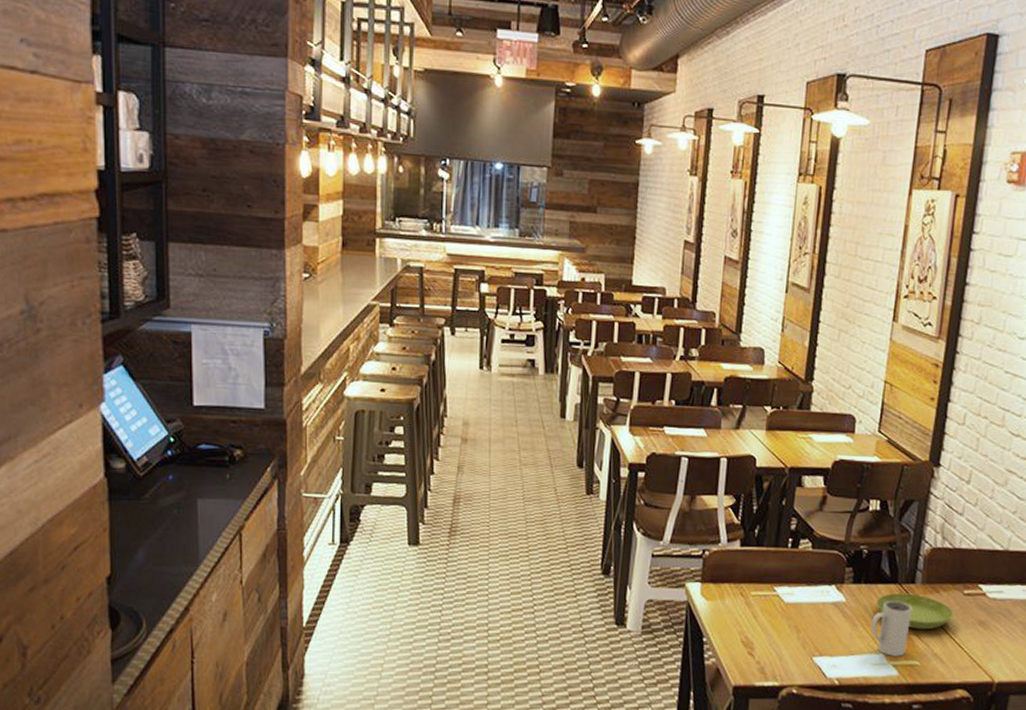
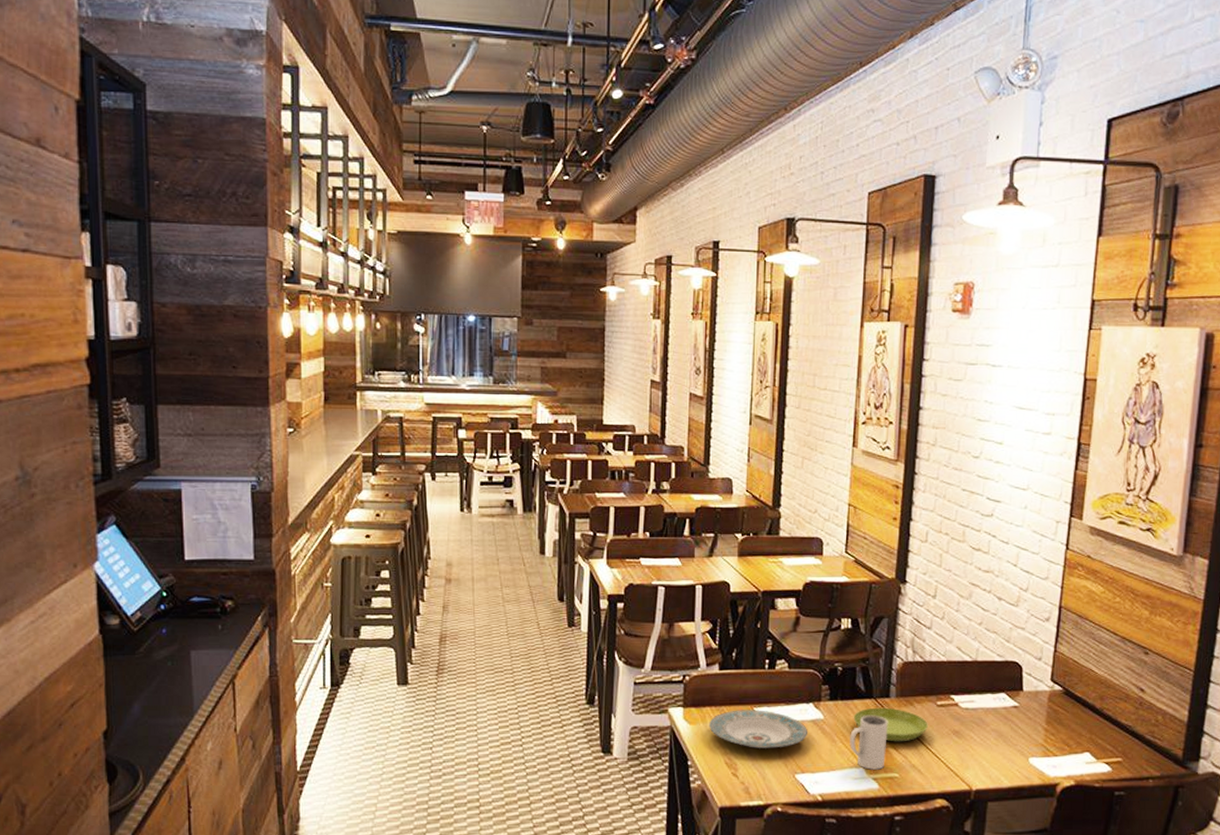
plate: none [727,588,828,629] -> present [709,710,807,748]

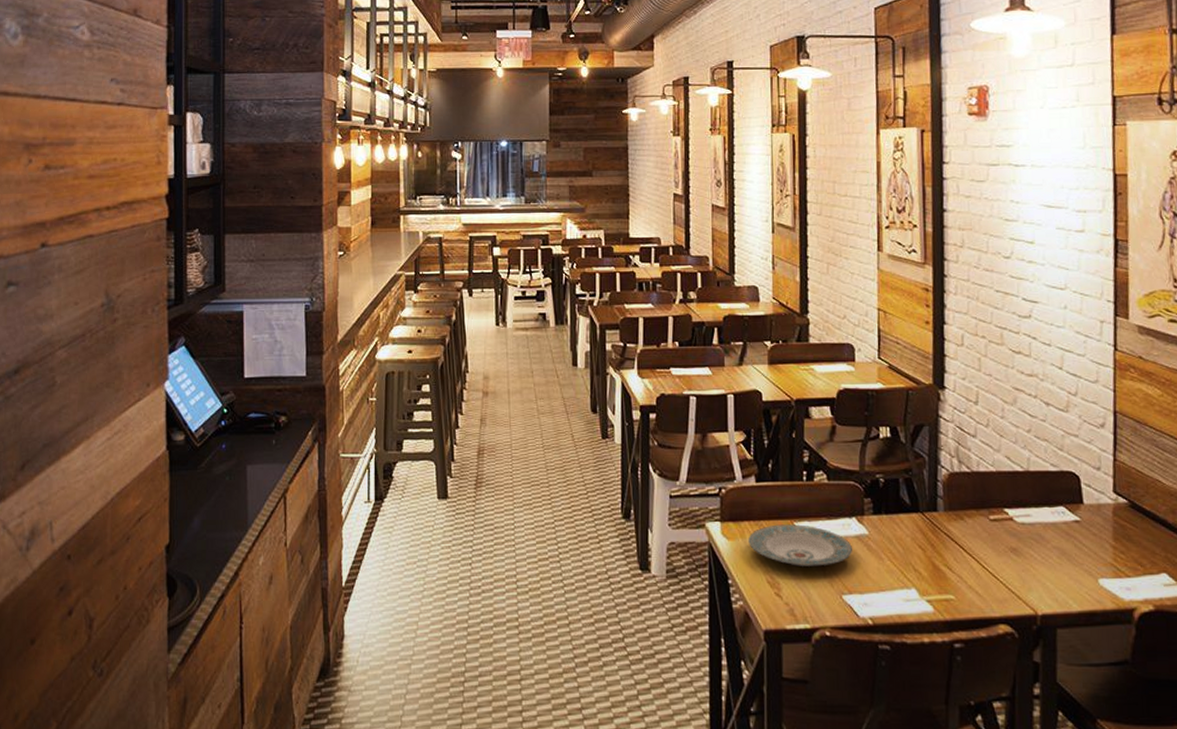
mug: present [850,716,888,770] -> none [898,531,939,591]
saucer: present [853,707,928,742] -> none [900,522,982,560]

